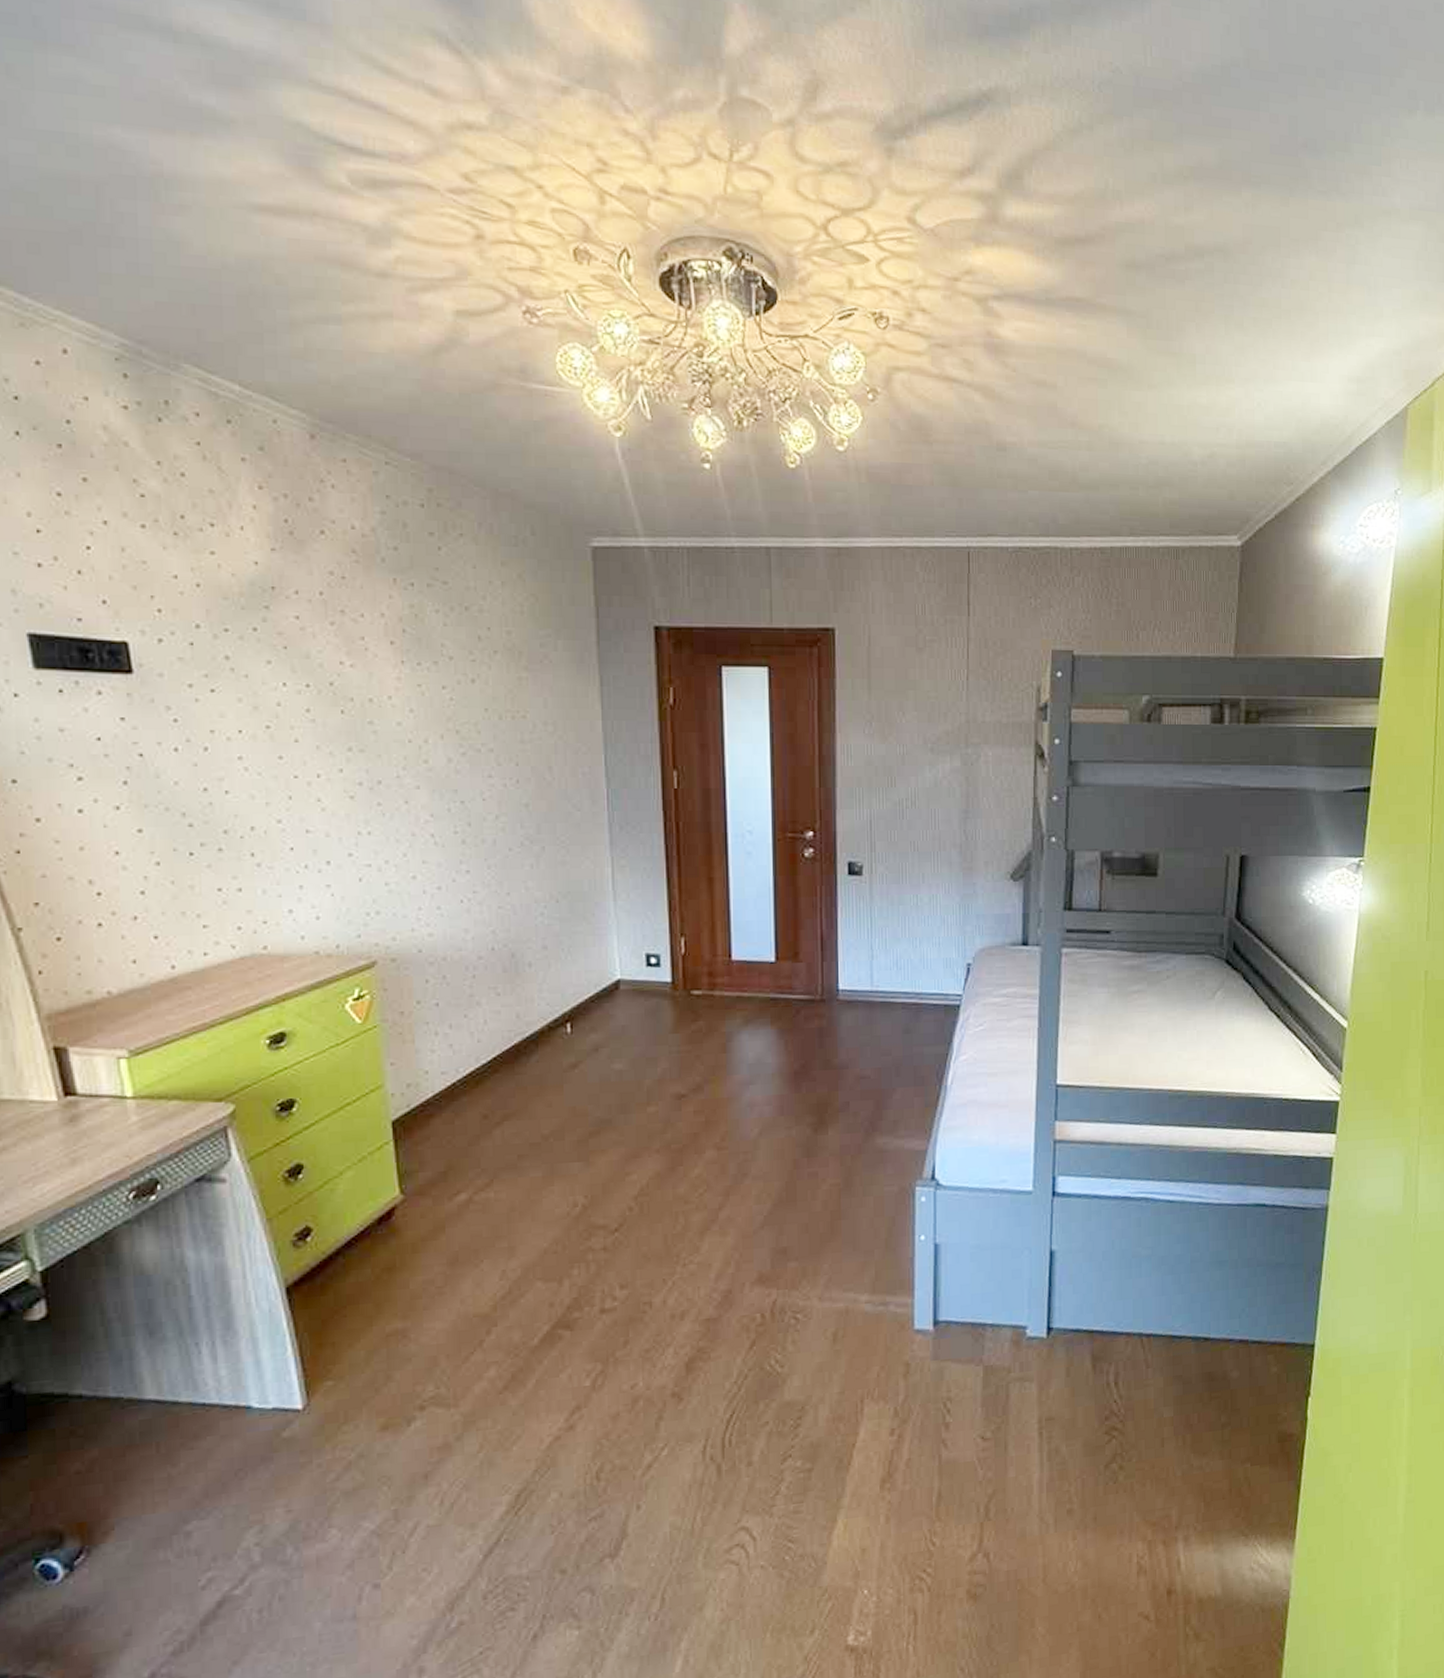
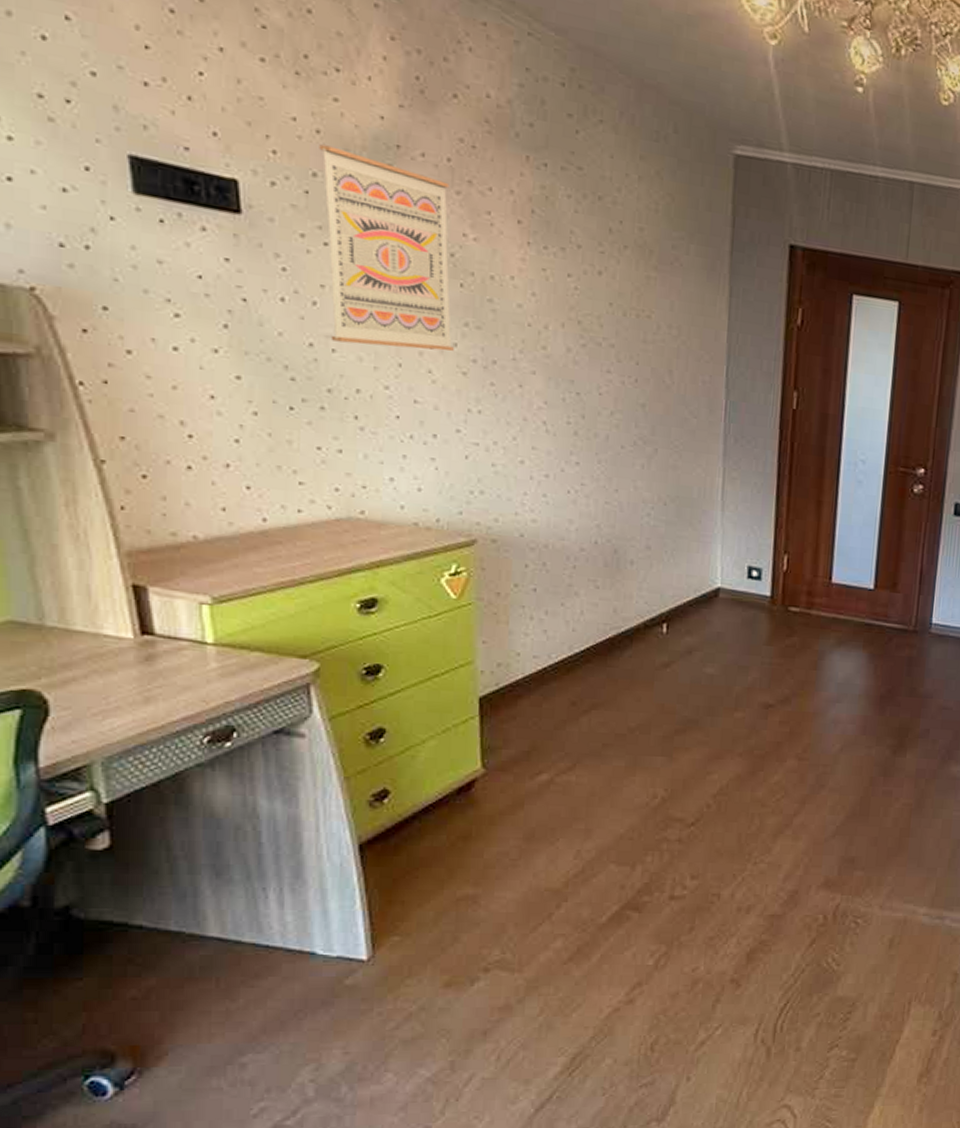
wall art: none [200,597,340,783] -> present [319,144,454,351]

